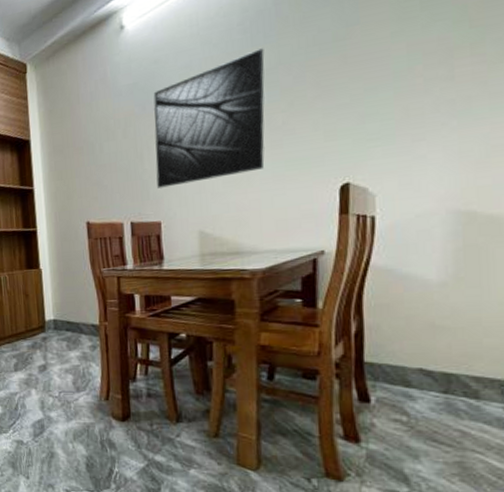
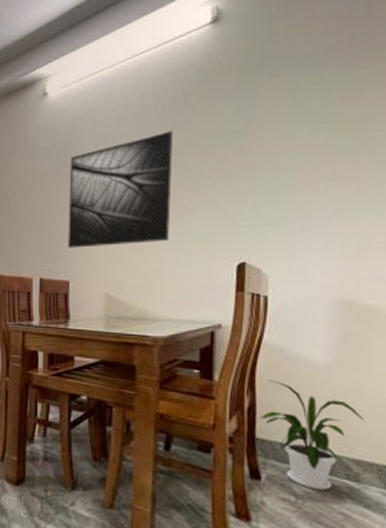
house plant: none [367,303,485,408] -> present [258,380,364,490]

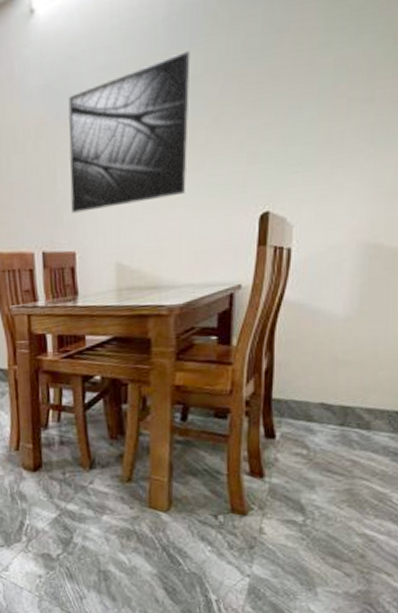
house plant: present [258,380,364,490] -> none [276,338,380,441]

